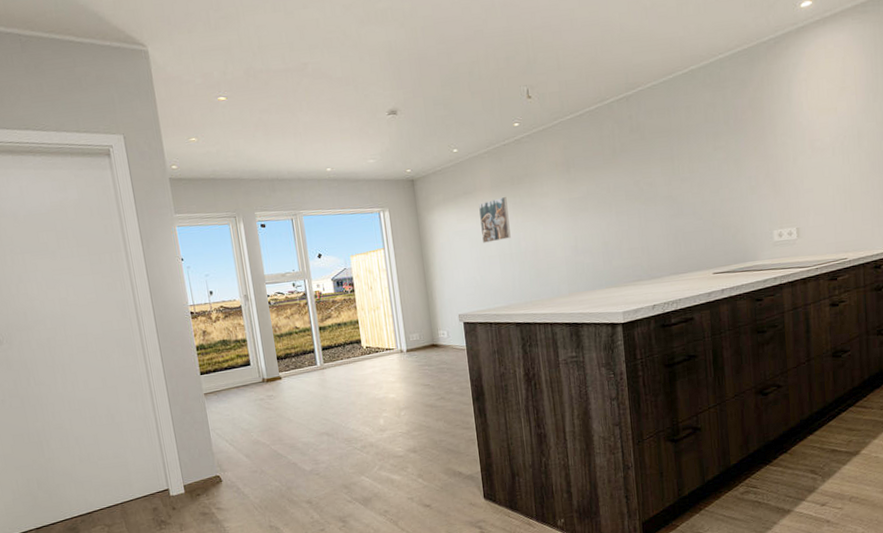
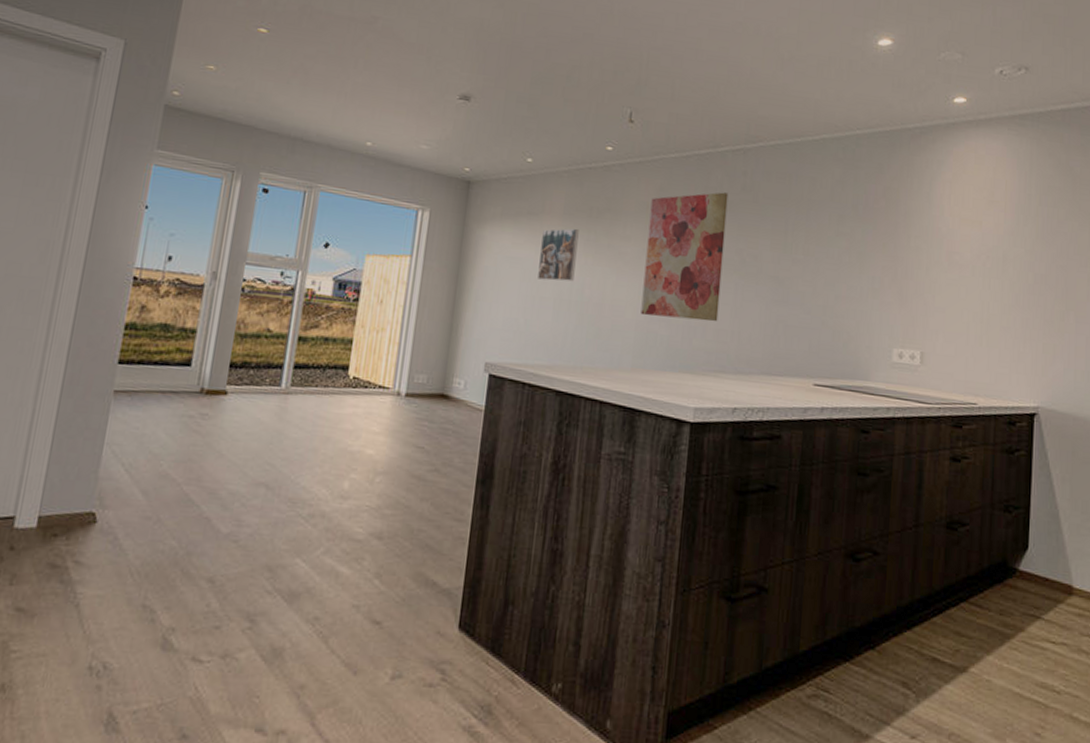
wall art: none [558,137,629,252] -> present [641,192,729,322]

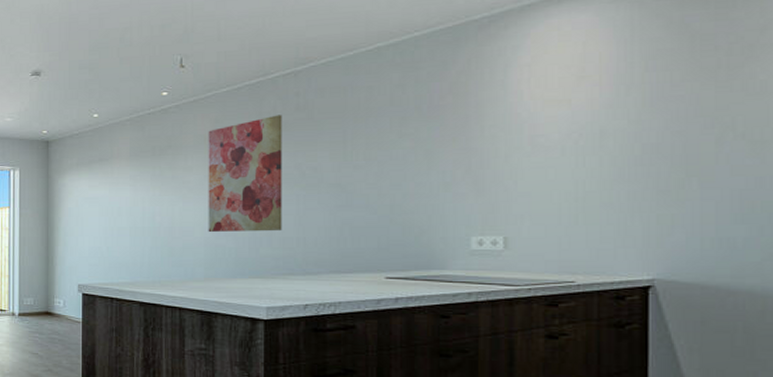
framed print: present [538,228,579,282] -> none [114,166,145,213]

